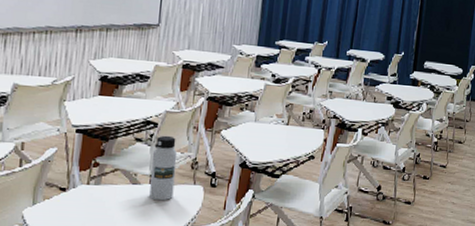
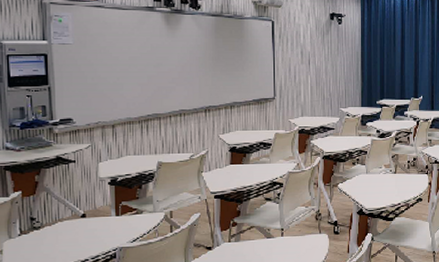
water bottle: present [149,135,178,201] -> none [281,193,303,251]

